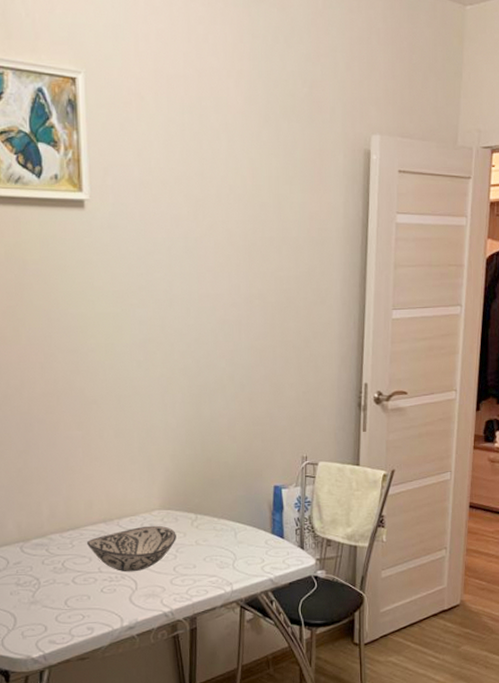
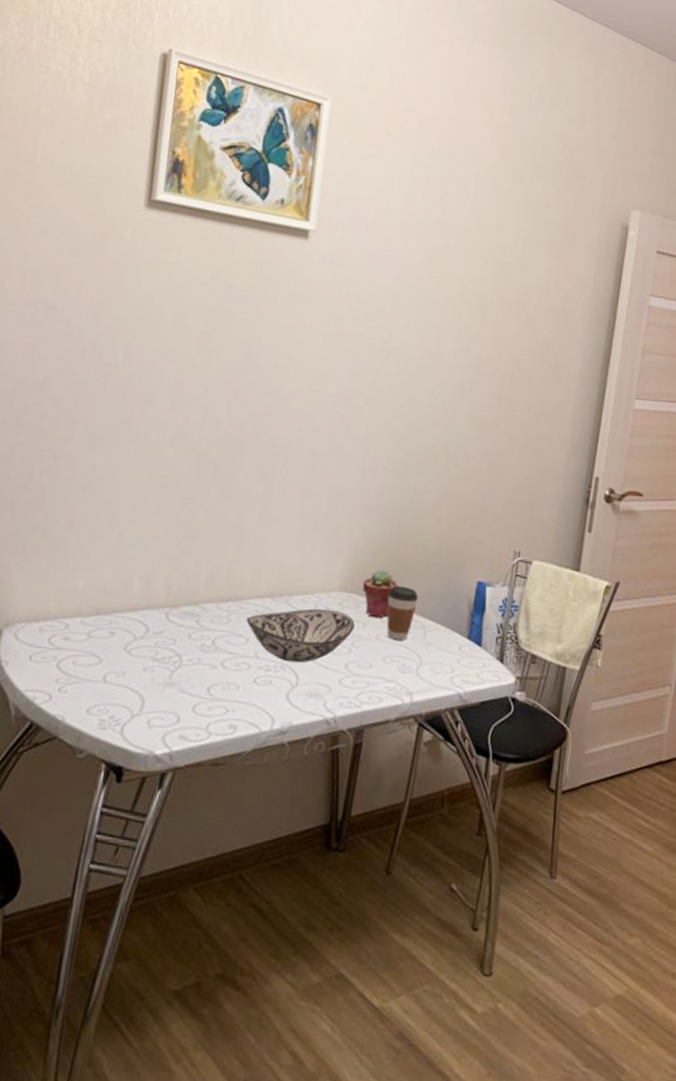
potted succulent: none [178,486,208,527] -> present [362,569,398,618]
coffee cup: none [201,498,226,543] -> present [386,585,418,640]

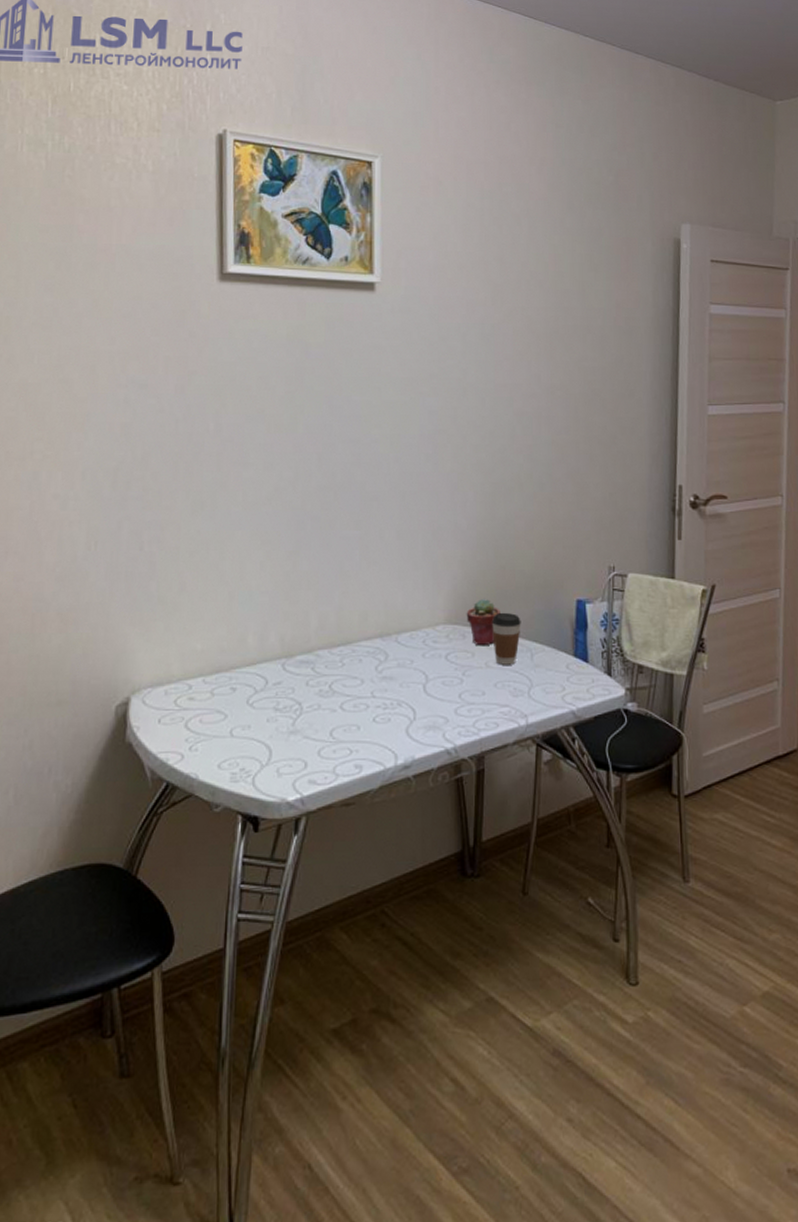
decorative bowl: present [247,608,355,663] -> none [360,642,463,698]

